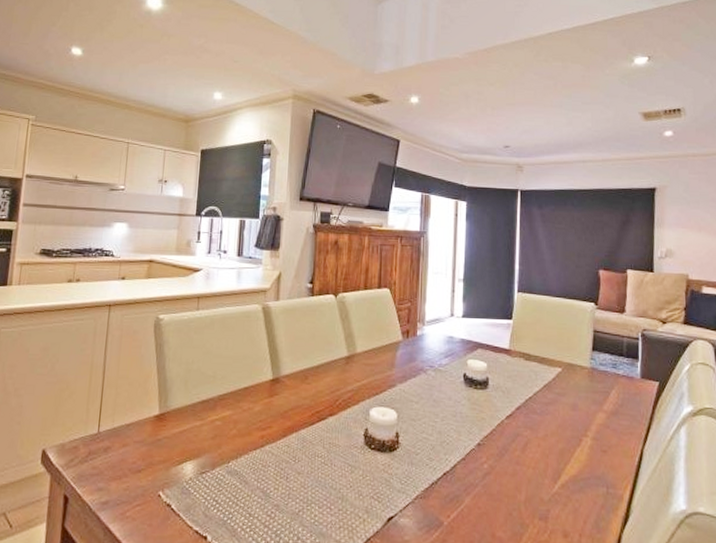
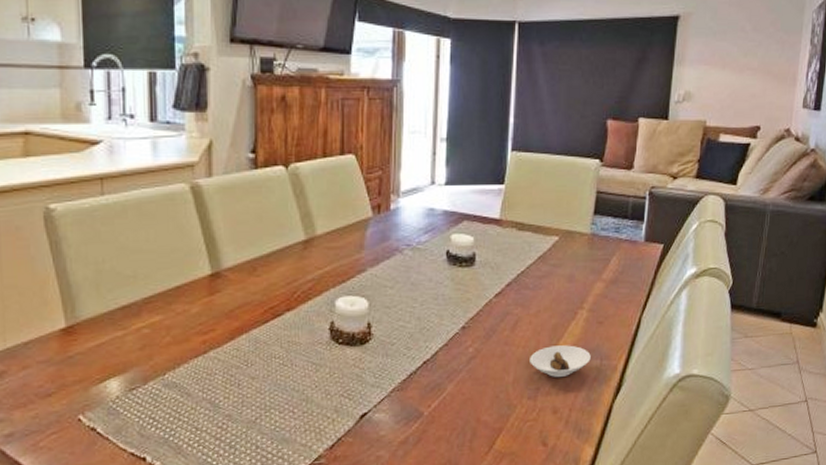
saucer: none [540,469,597,501] -> present [530,345,591,377]

